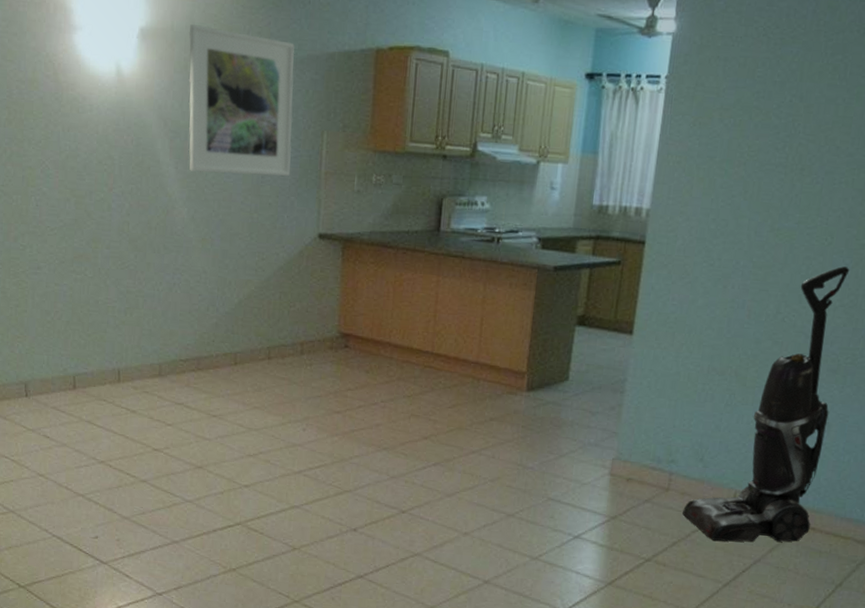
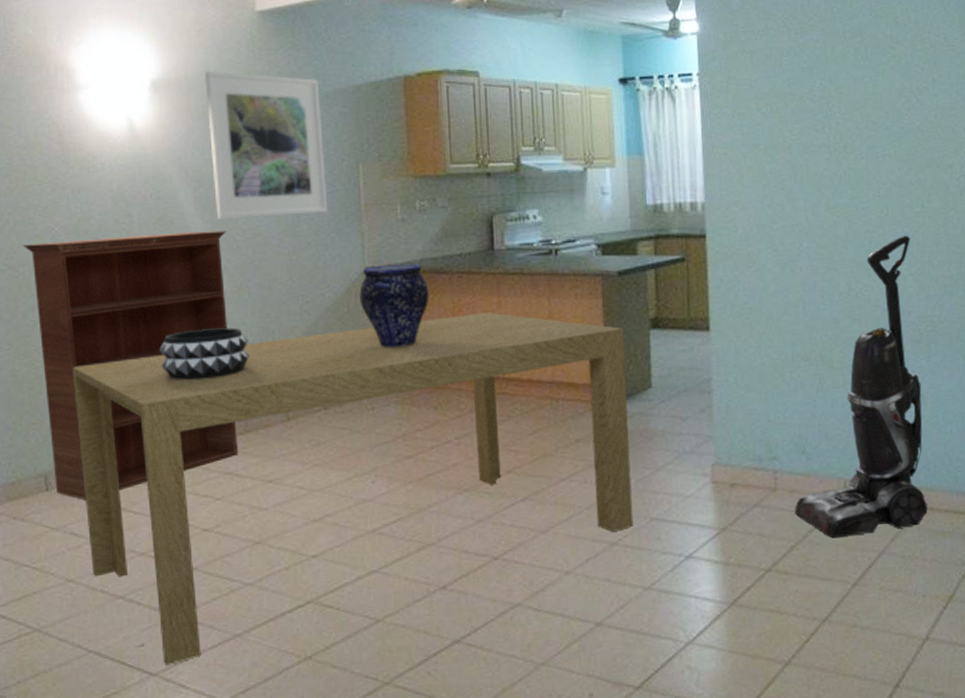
bookcase: none [17,174,197,409] -> present [22,230,238,499]
dining table: none [53,289,550,557] -> present [72,312,634,665]
decorative bowl: none [129,271,207,318] -> present [159,328,249,380]
vase: none [310,233,375,312] -> present [359,264,429,348]

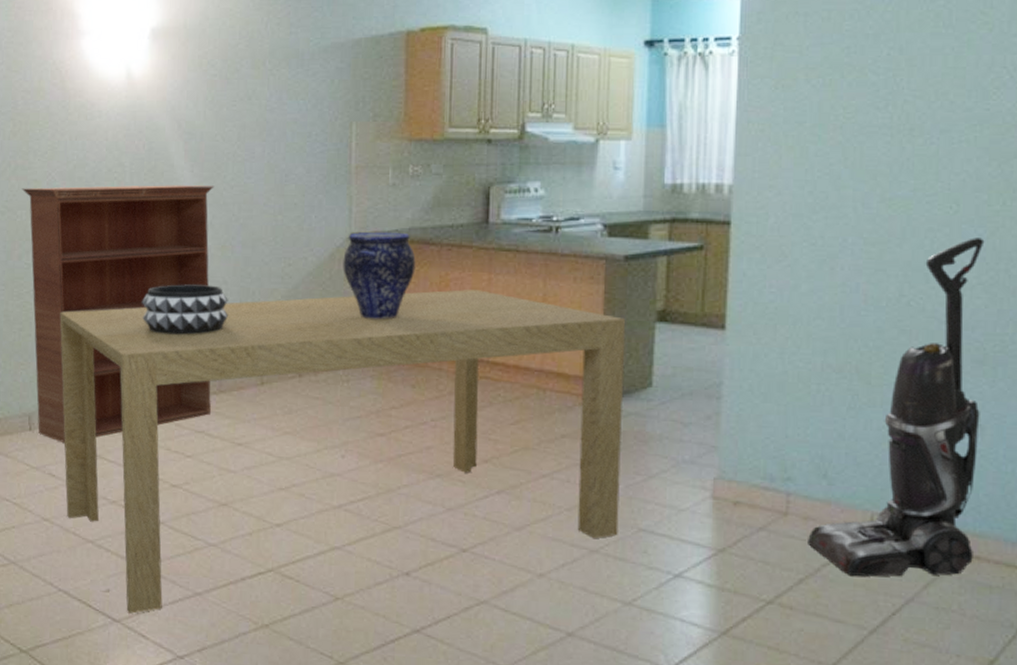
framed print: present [204,71,328,220] -> none [202,21,318,175]

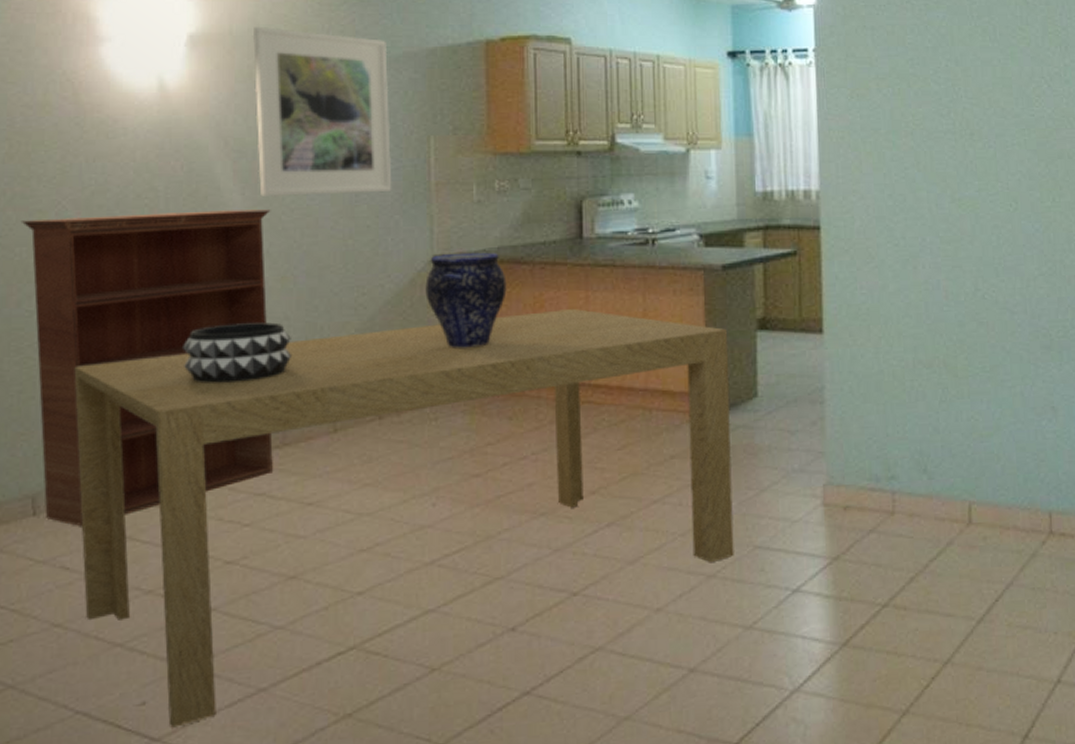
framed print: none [202,21,318,175] -> present [252,27,392,197]
vacuum cleaner: present [808,238,985,577] -> none [915,232,1059,567]

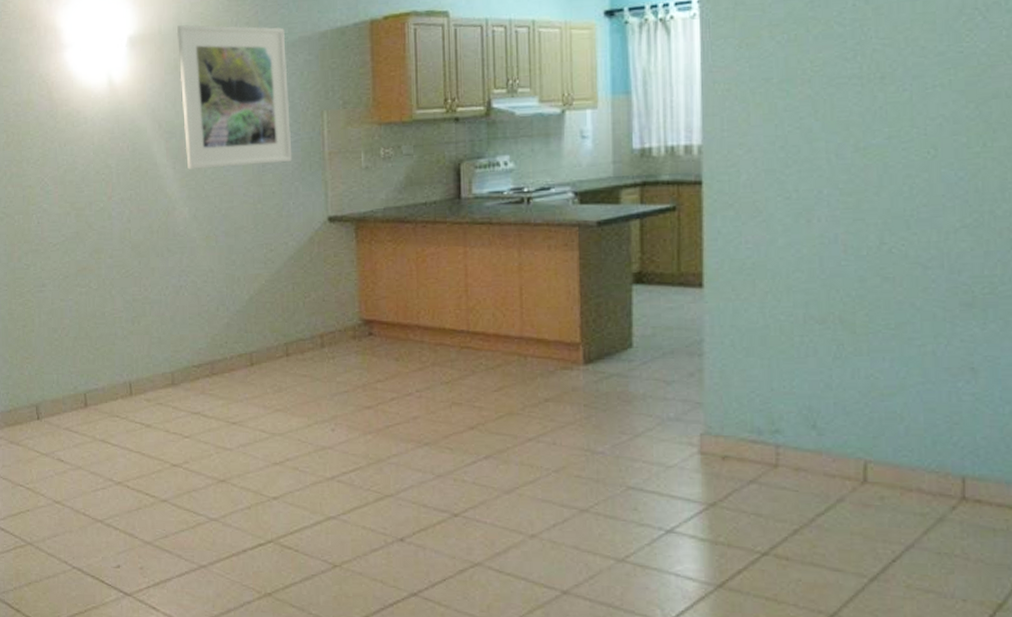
bookcase: present [20,209,273,526] -> none [17,180,205,429]
dining table: present [74,309,734,728] -> none [59,263,607,587]
decorative bowl: present [183,322,291,384] -> none [134,274,216,323]
vase: present [425,252,507,348] -> none [322,213,392,297]

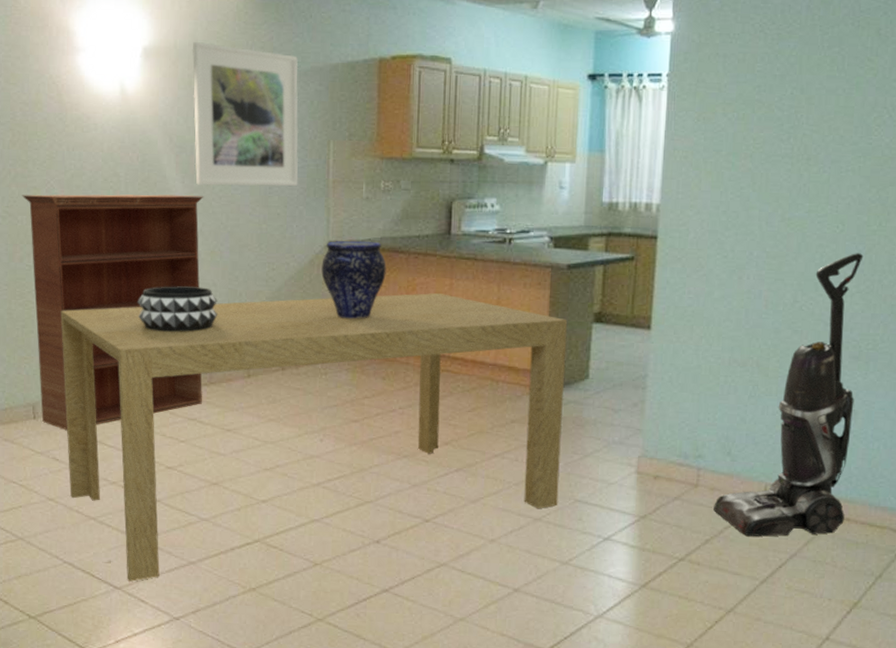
bookcase: none [17,180,205,429] -> present [21,194,204,430]
dining table: none [59,263,607,587] -> present [60,293,567,582]
decorative bowl: none [134,274,216,323] -> present [138,286,218,332]
vase: none [322,213,392,297] -> present [321,240,386,319]
vacuum cleaner: none [800,181,974,525] -> present [713,253,864,537]

